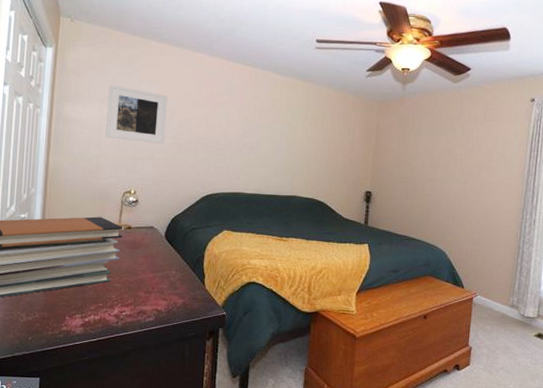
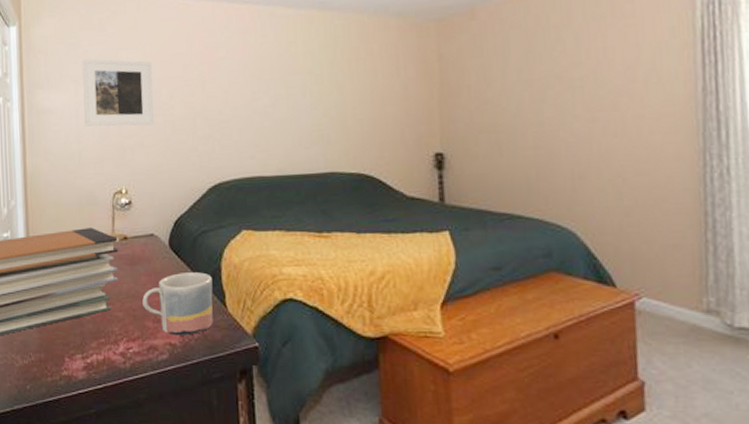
mug: none [138,257,196,304] -> present [142,272,213,336]

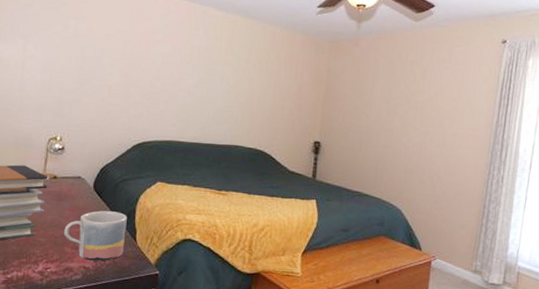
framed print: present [82,59,154,127] -> none [29,20,97,87]

